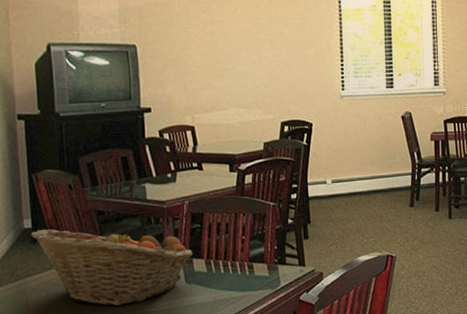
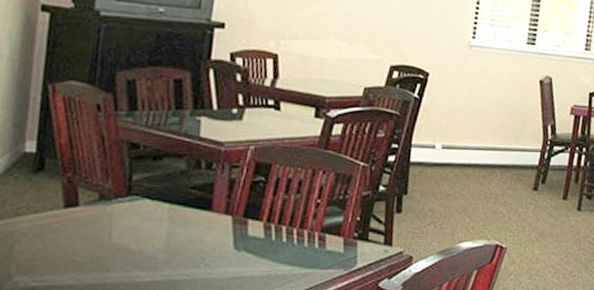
fruit basket: present [31,225,193,306] -> none [32,156,250,268]

